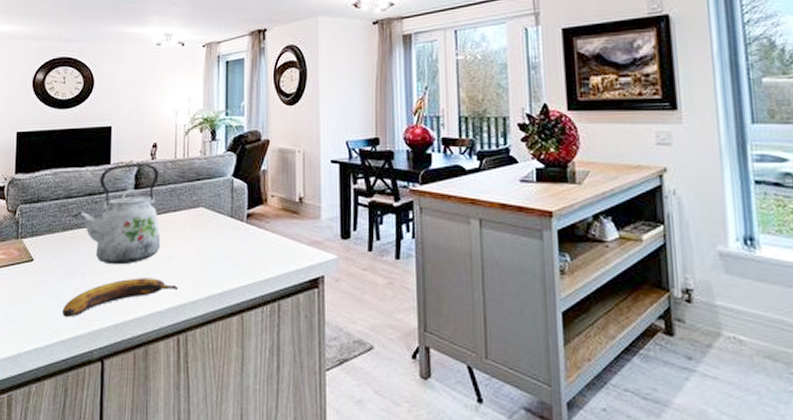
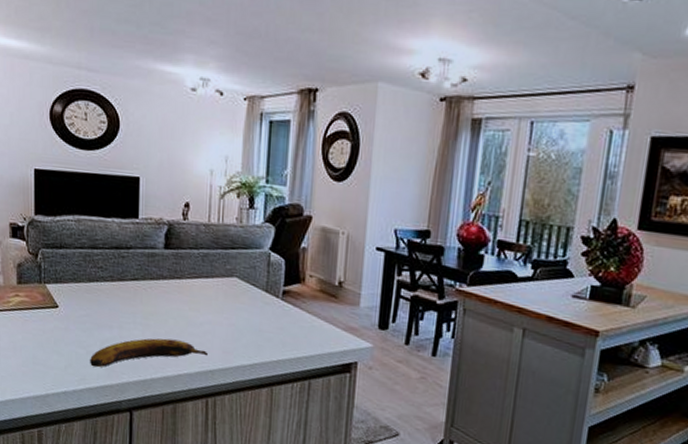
kettle: present [73,164,161,265] -> none [99,220,192,324]

